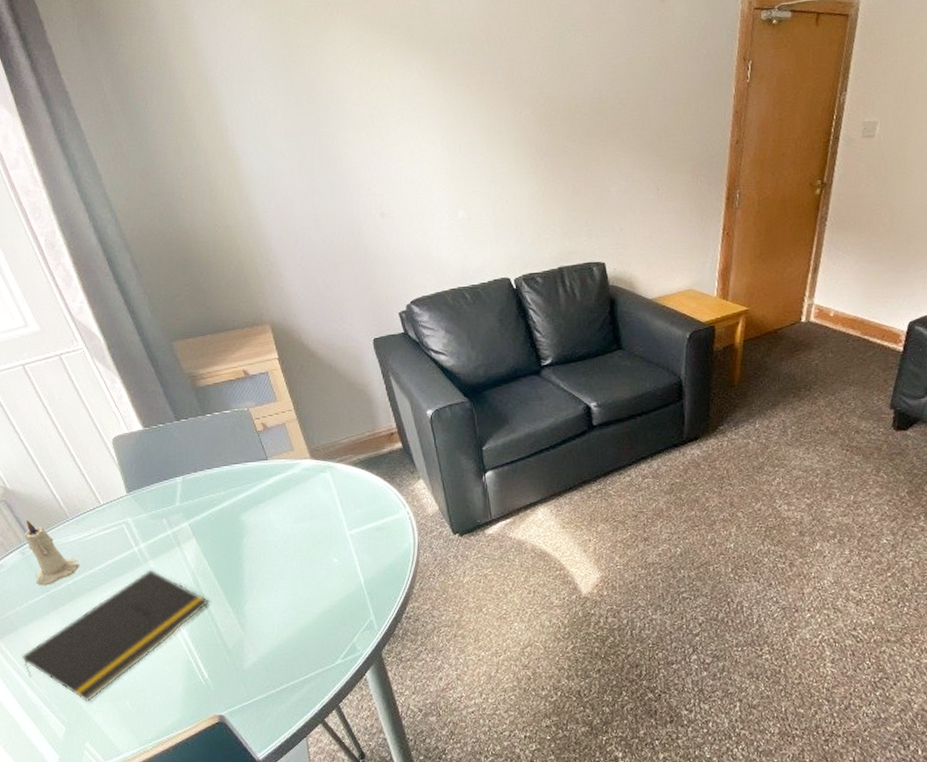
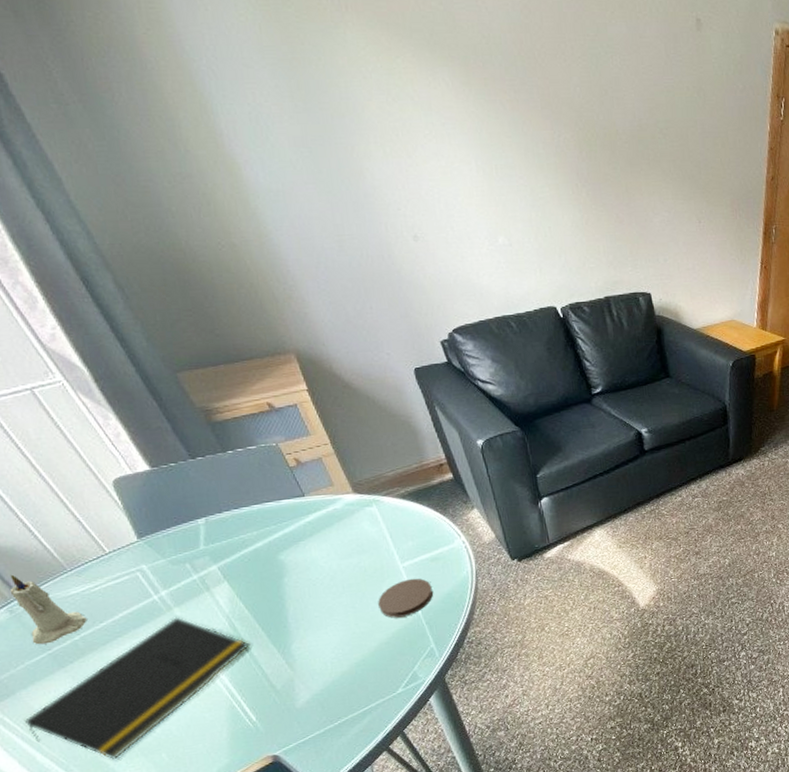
coaster: none [325,546,377,586] -> present [378,578,434,618]

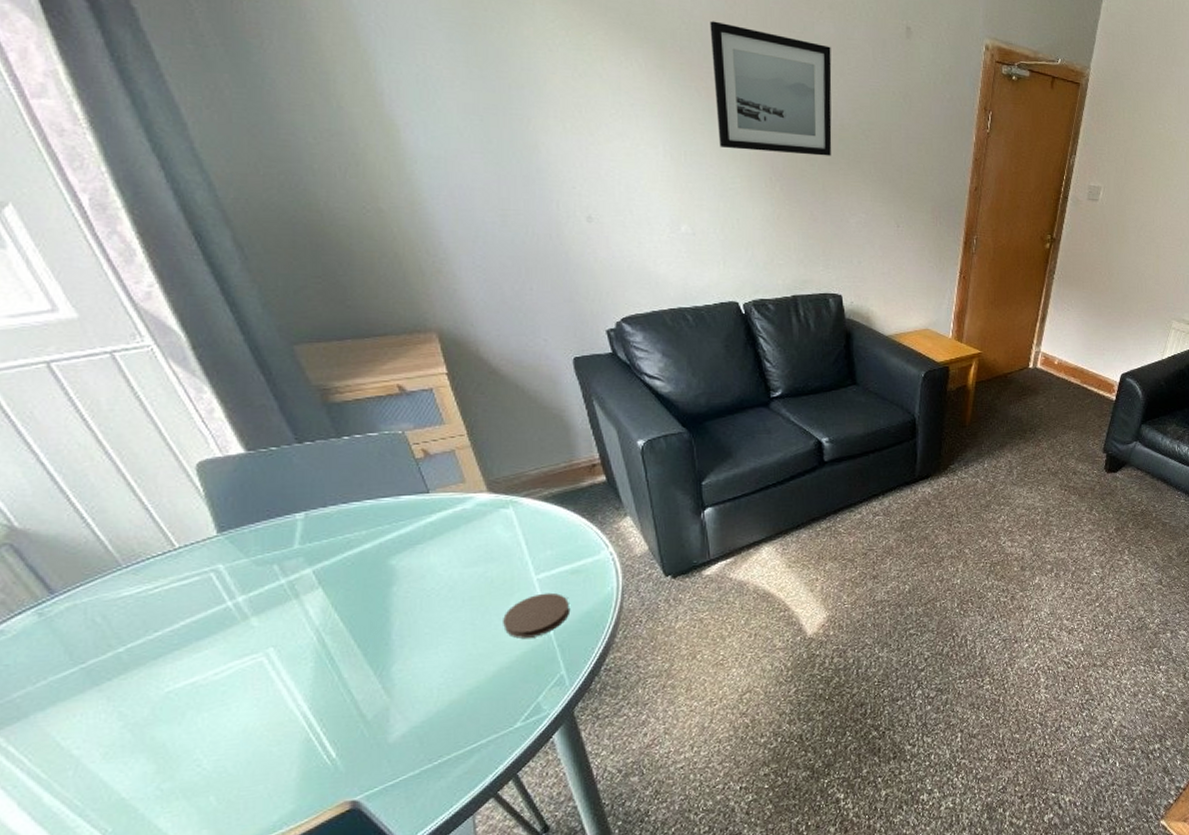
candle: present [9,574,87,645] -> none [43,569,138,657]
notepad: present [24,616,250,760] -> none [34,628,339,804]
wall art: none [508,32,632,159] -> present [710,21,832,156]

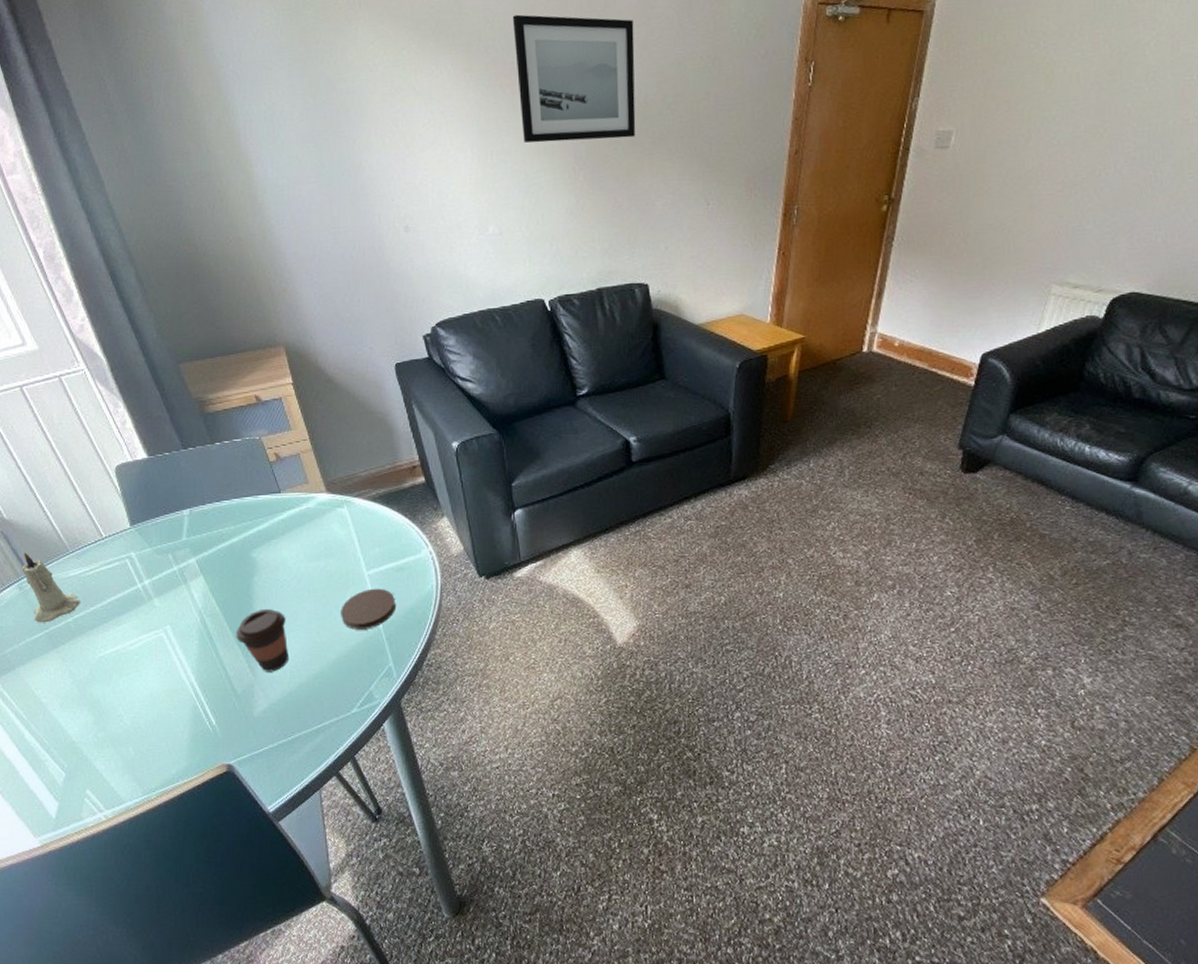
candle: none [43,569,138,657] -> present [22,552,80,623]
coffee cup: none [366,621,437,692] -> present [235,608,290,672]

